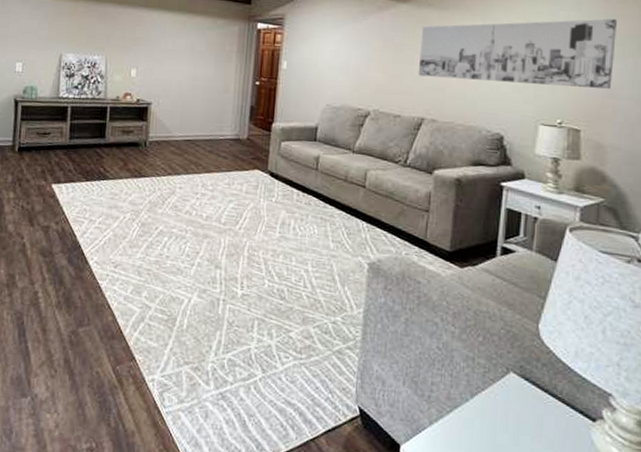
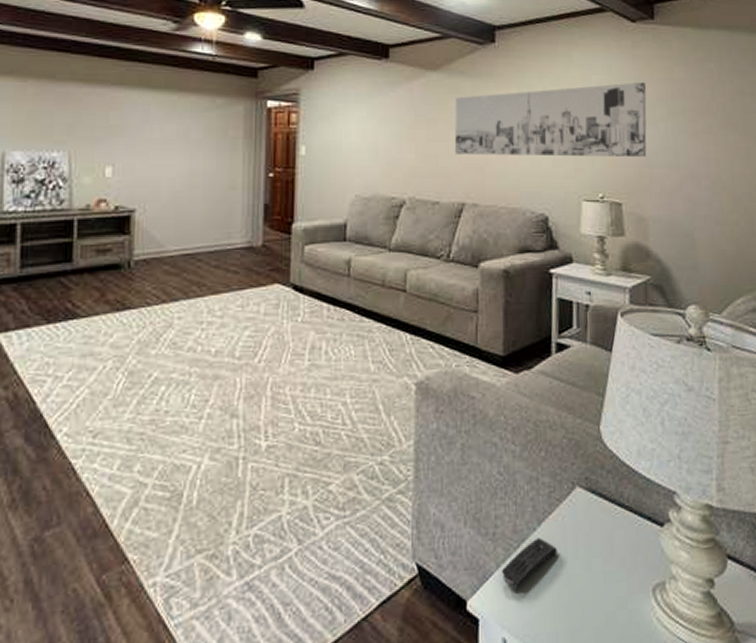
remote control: none [433,408,487,443] -> present [501,538,557,587]

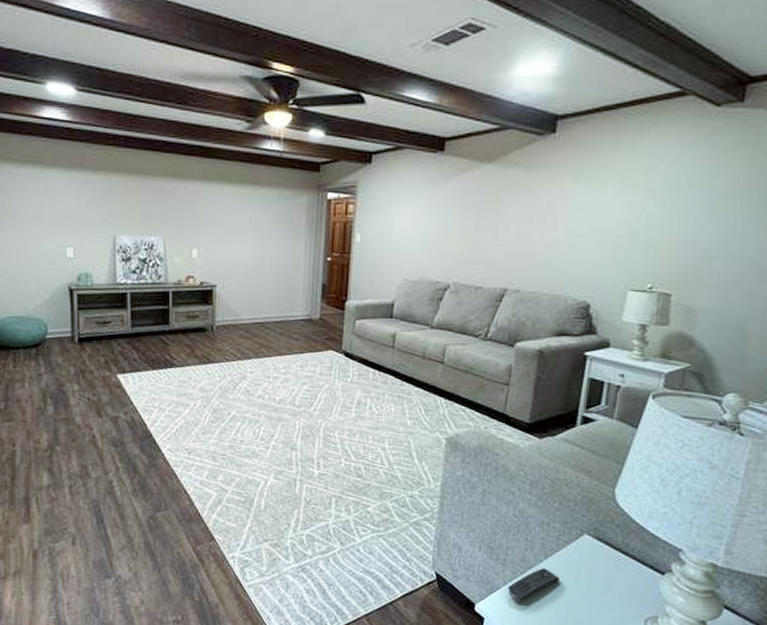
wall art: present [454,82,647,157] -> none [501,172,720,249]

